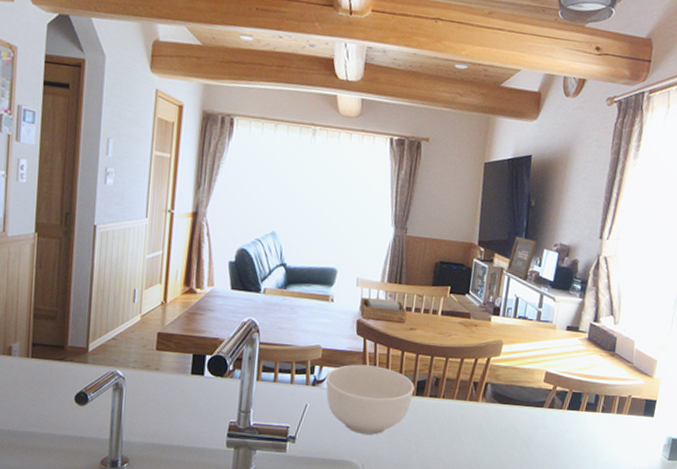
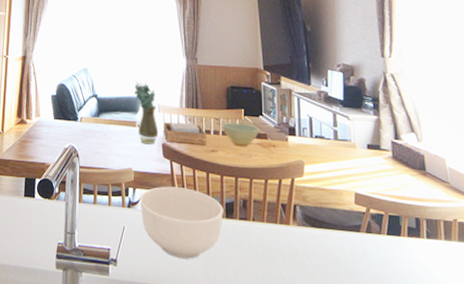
vase: none [330,250,355,321] -> present [134,81,158,145]
bowl: none [424,300,463,326] -> present [222,122,259,147]
picture frame: present [506,236,538,281] -> none [294,59,321,101]

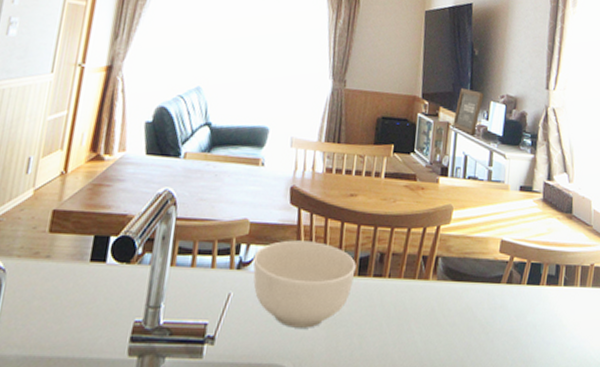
vase: present [134,81,158,145] -> none [261,106,289,188]
napkin holder: present [163,122,207,147] -> none [293,160,347,190]
bowl: present [222,122,259,147] -> none [366,160,408,190]
picture frame: none [294,59,321,101] -> present [453,87,484,136]

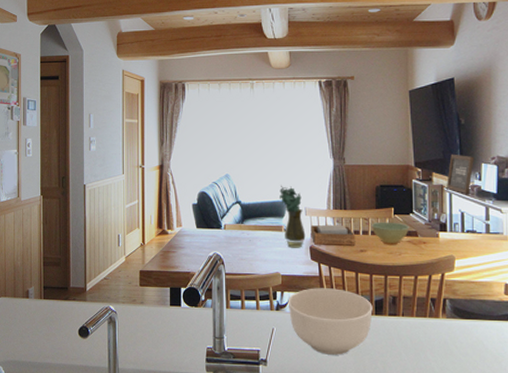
vase: none [261,106,289,188] -> present [280,185,306,248]
napkin holder: none [293,160,347,190] -> present [310,224,356,247]
bowl: none [366,160,408,190] -> present [371,222,409,245]

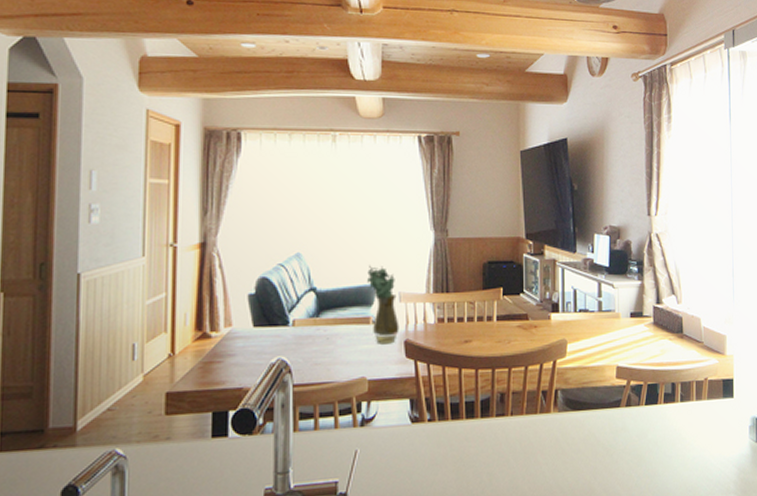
bowl: present [288,288,373,355] -> none [375,390,478,475]
napkin holder: present [310,224,356,247] -> none [406,311,459,340]
bowl: present [371,222,409,245] -> none [477,304,519,333]
picture frame: present [447,154,474,195] -> none [559,223,587,270]

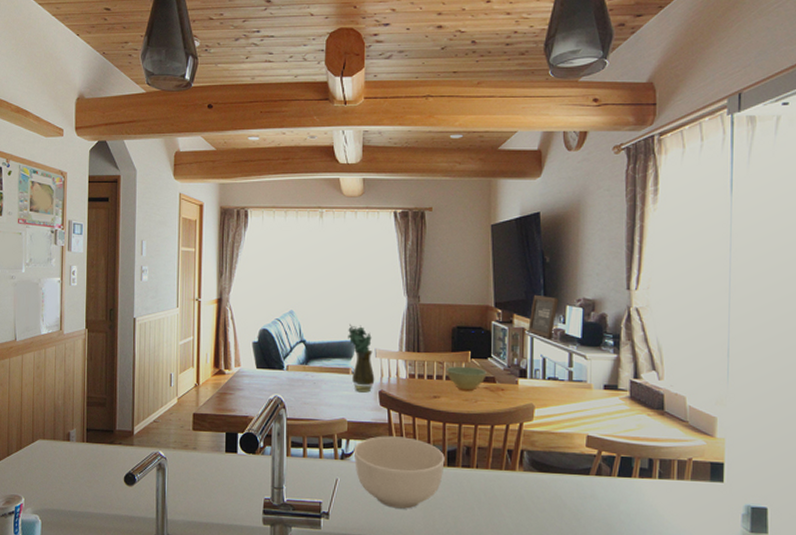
bowl: none [375,390,478,475] -> present [353,436,445,509]
bowl: none [477,304,519,333] -> present [445,366,487,392]
picture frame: none [559,223,587,270] -> present [528,294,559,340]

